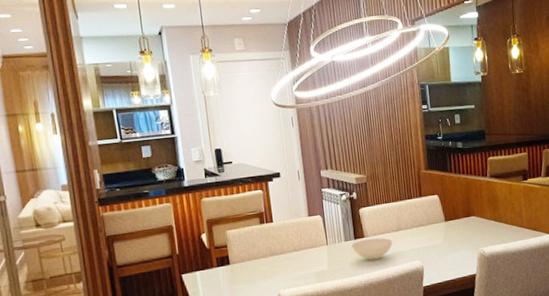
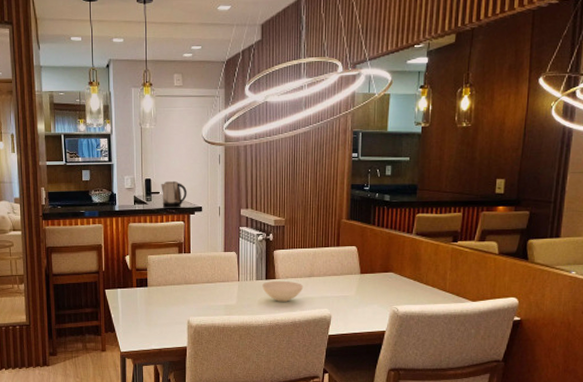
kettle: none [233,148,263,179] -> present [161,180,187,209]

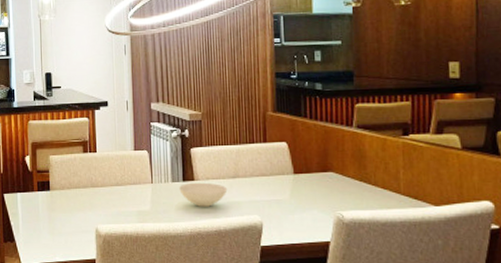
kettle: present [161,180,187,209] -> none [62,74,91,105]

